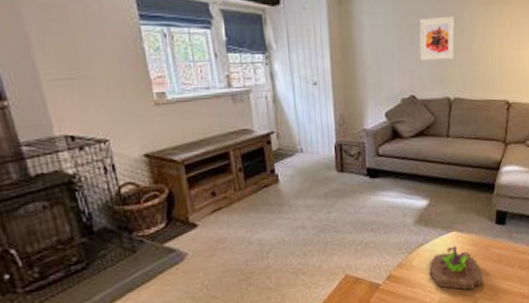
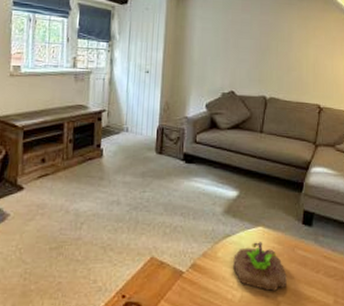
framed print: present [419,16,456,60] -> none [242,25,275,63]

